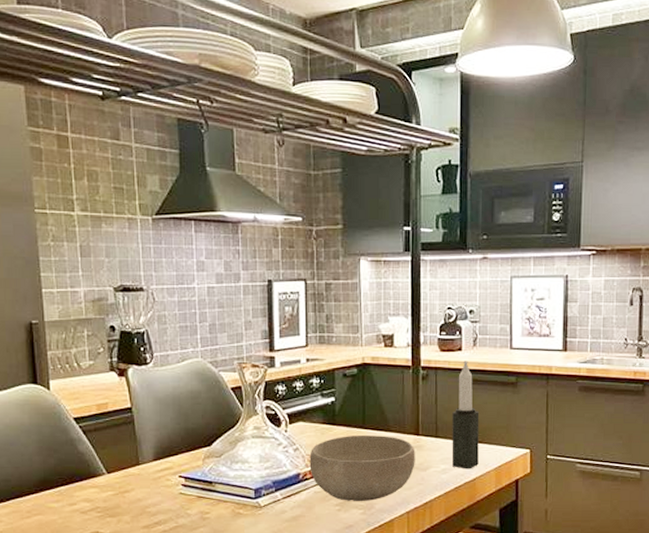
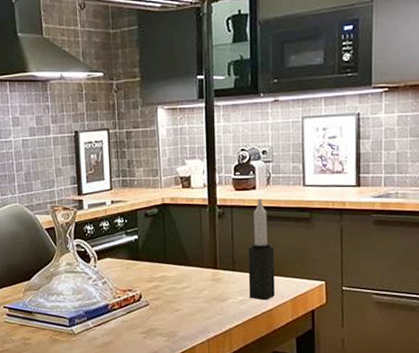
bowl: present [309,435,415,501] -> none [116,269,214,329]

